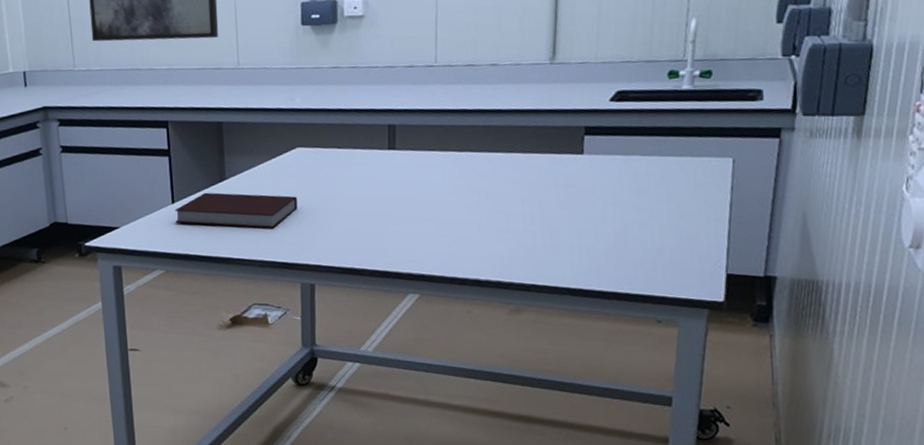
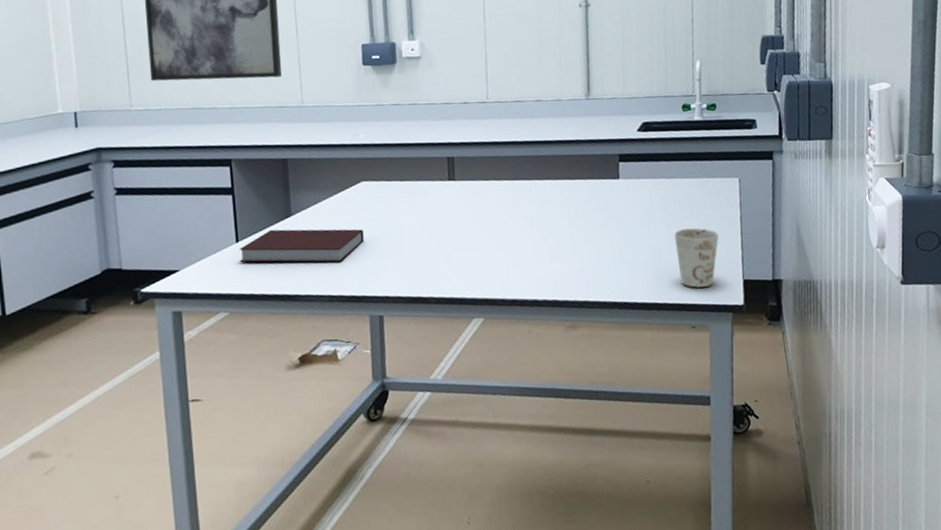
mug: none [644,212,700,279] -> present [674,228,719,288]

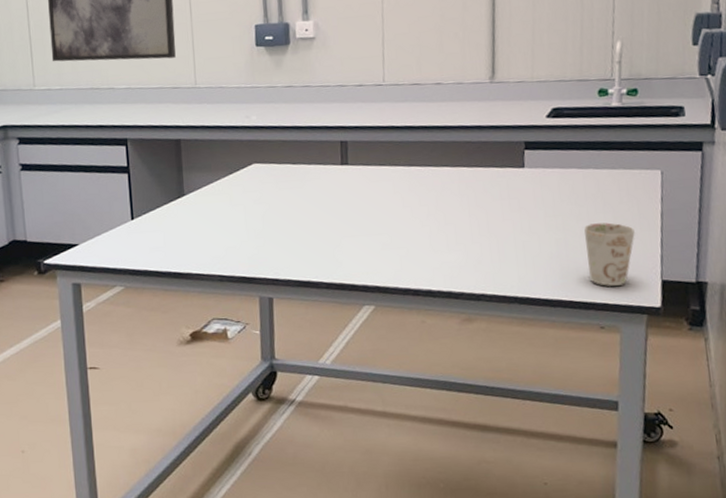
notebook: present [239,229,364,263] -> none [134,208,255,243]

